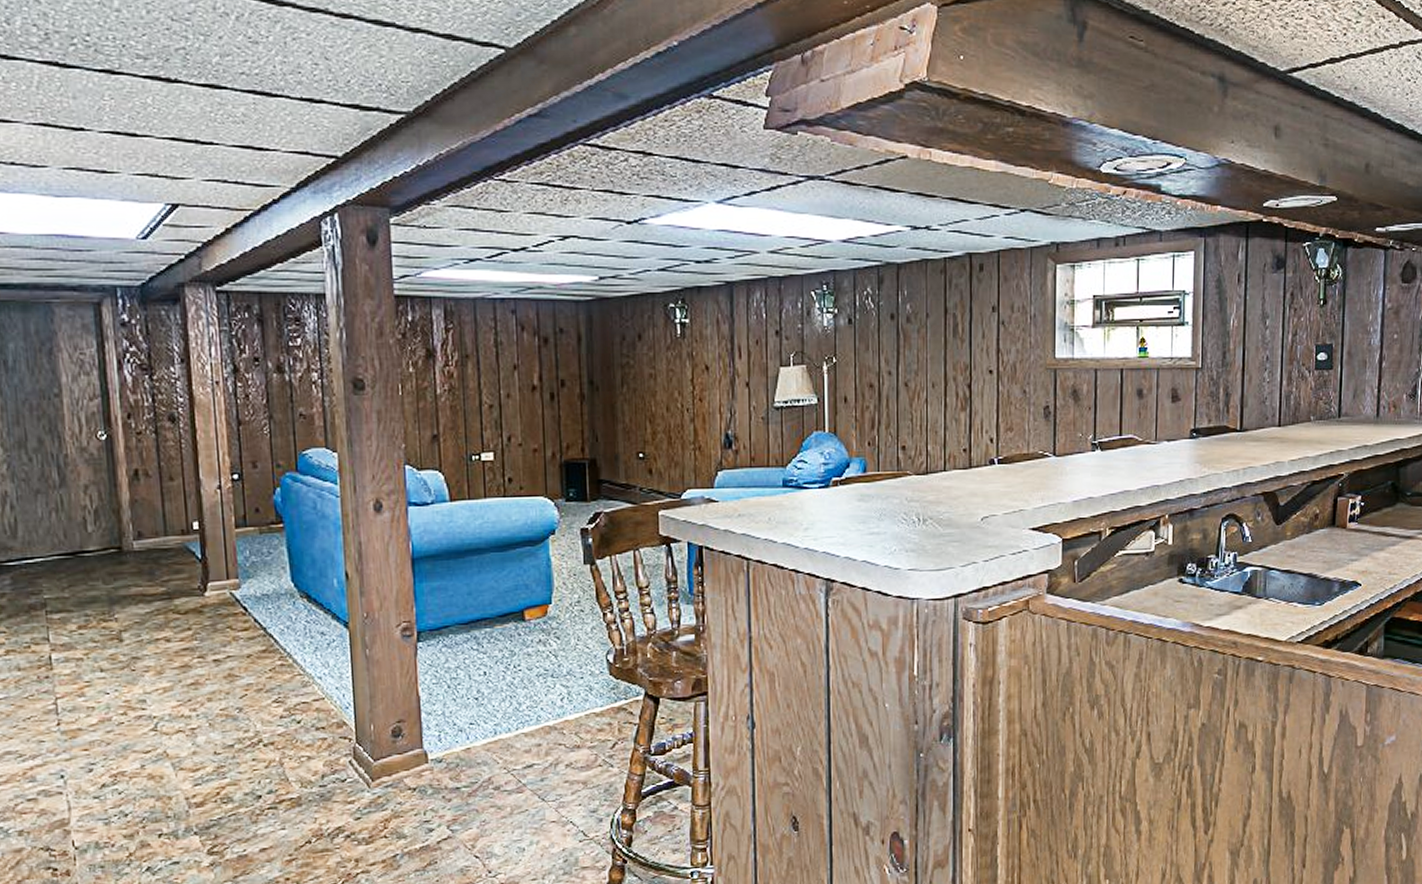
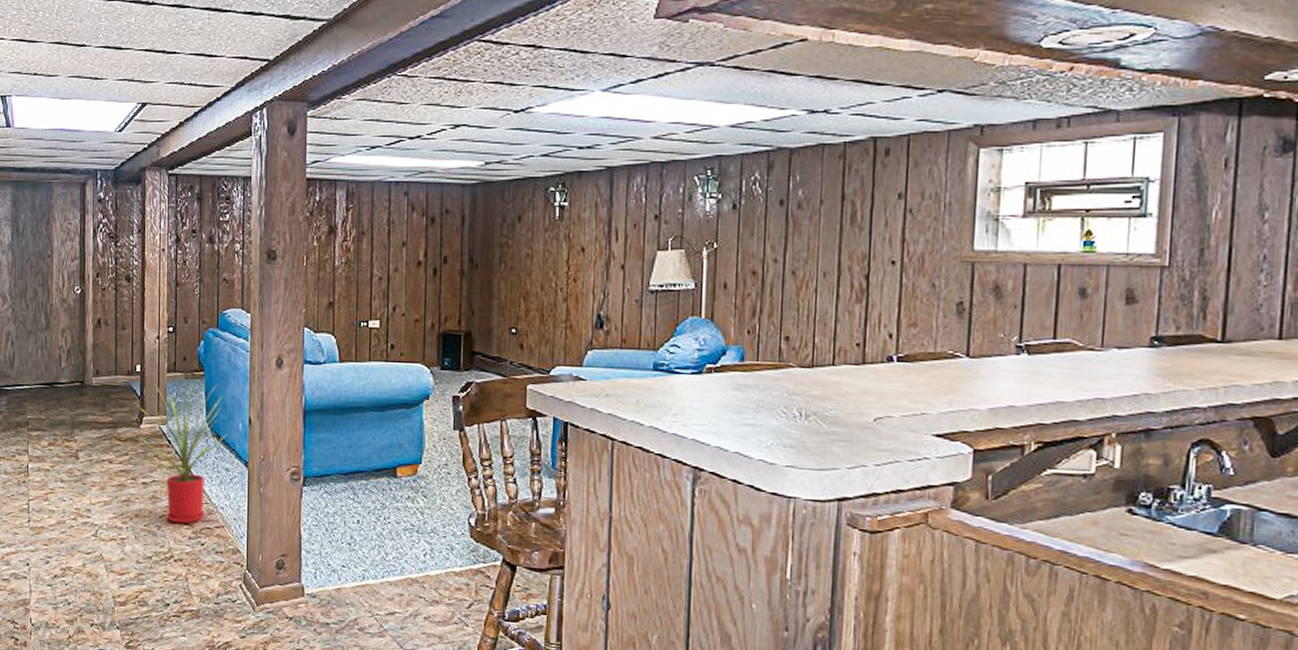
house plant: none [195,536,321,703] -> present [130,382,229,524]

